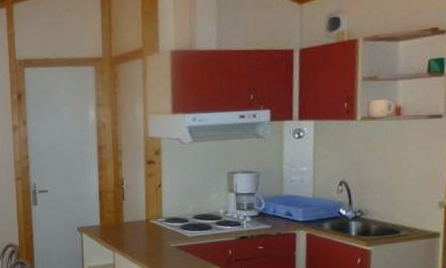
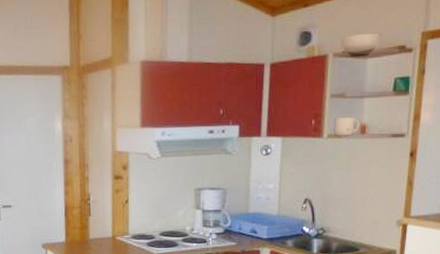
bowl: none [370,16,412,41] -> present [341,33,381,57]

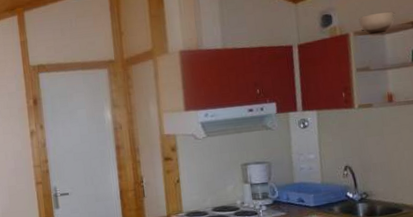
mug: present [334,117,360,136] -> none [362,87,387,106]

